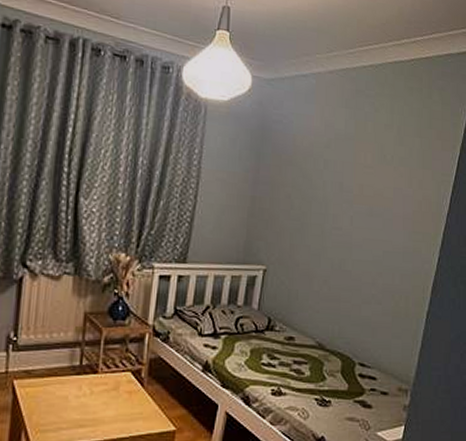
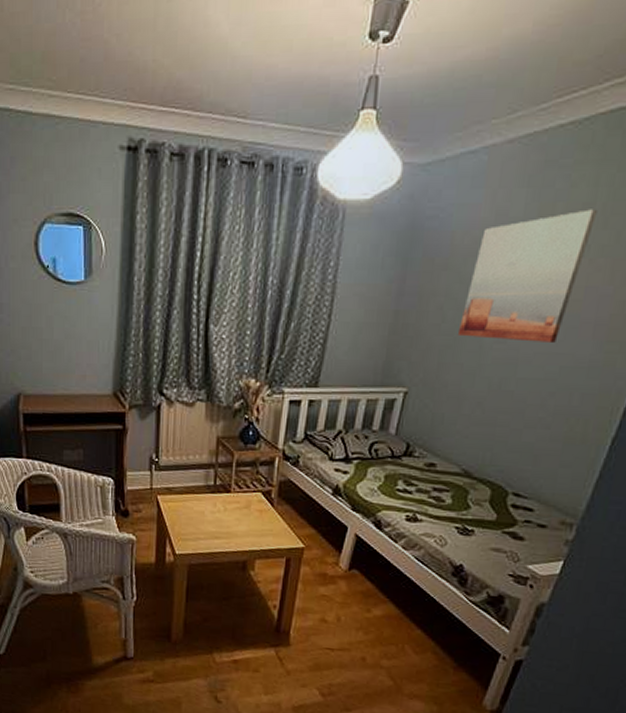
wall art: none [303,129,395,231] -> present [457,209,598,343]

